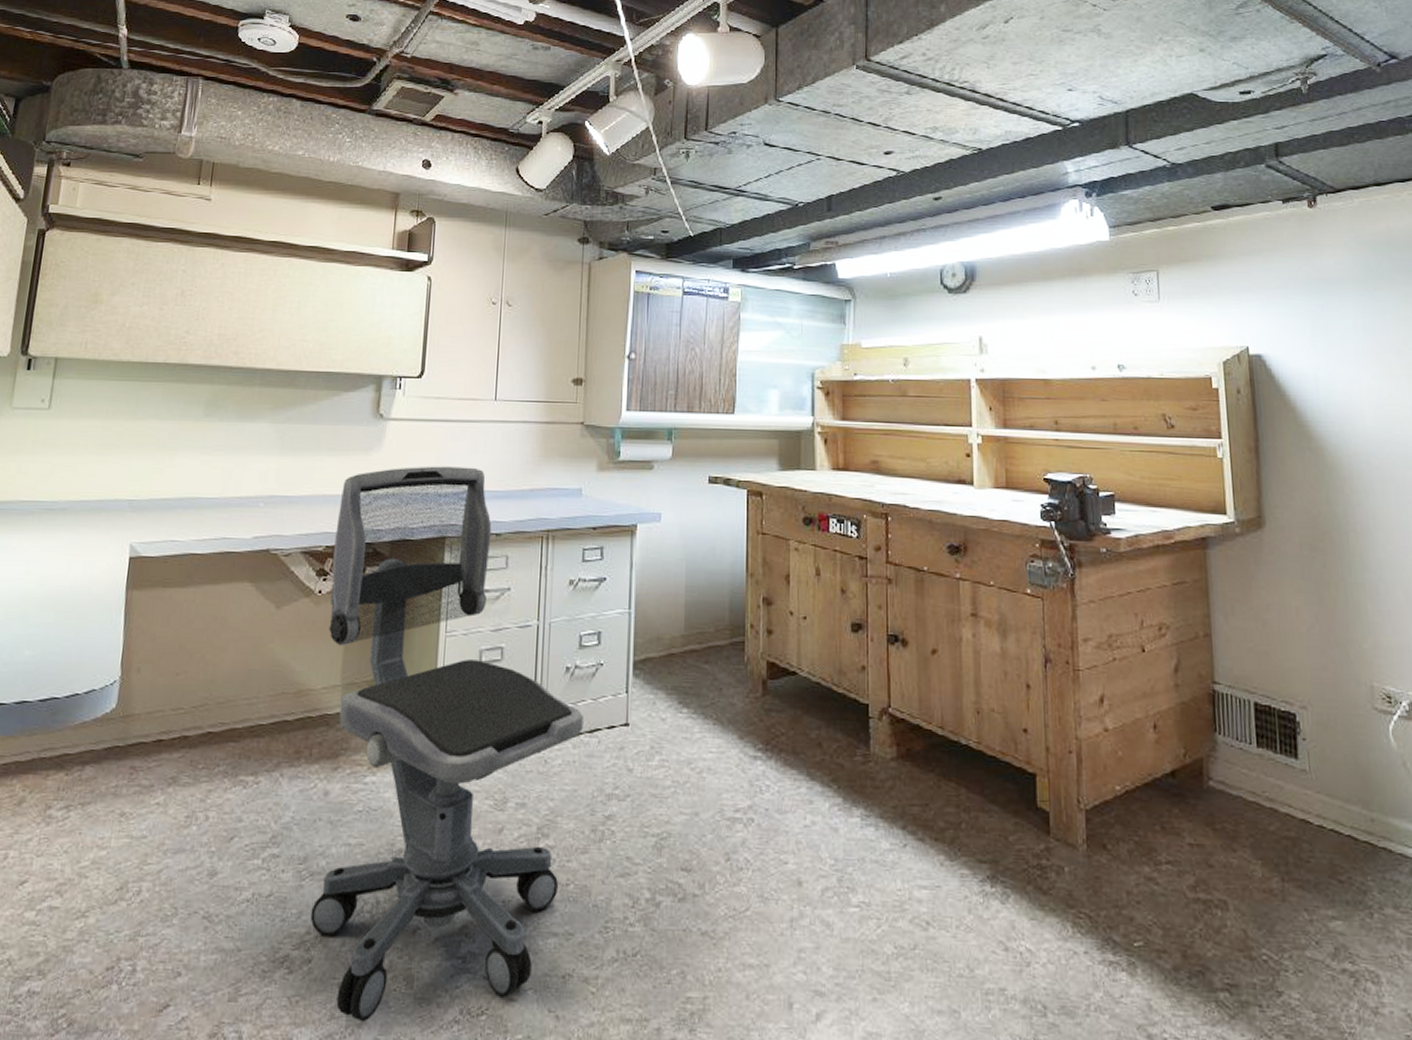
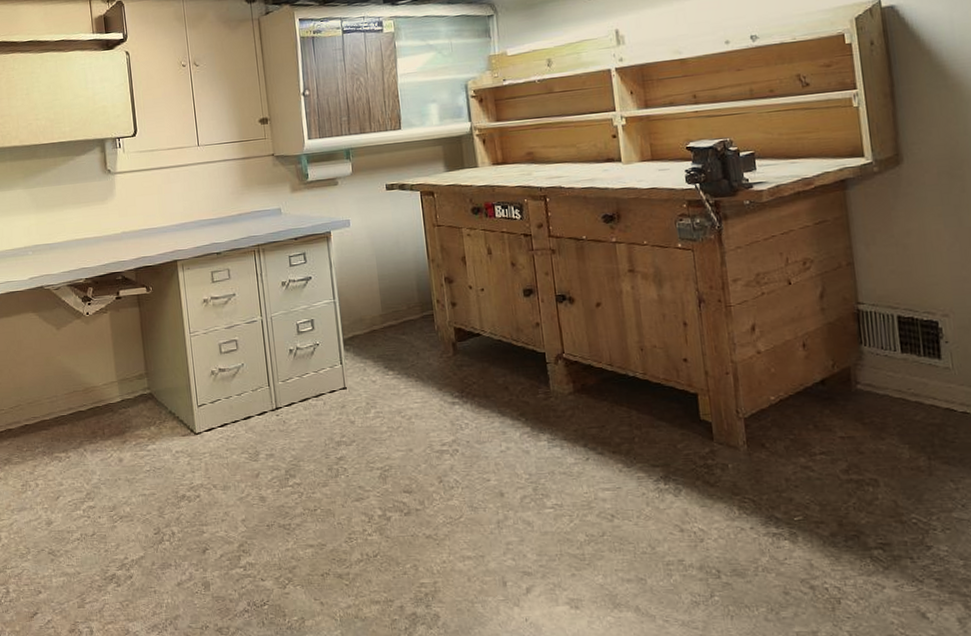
office chair: present [310,466,583,1022] -> none [89,202,310,616]

